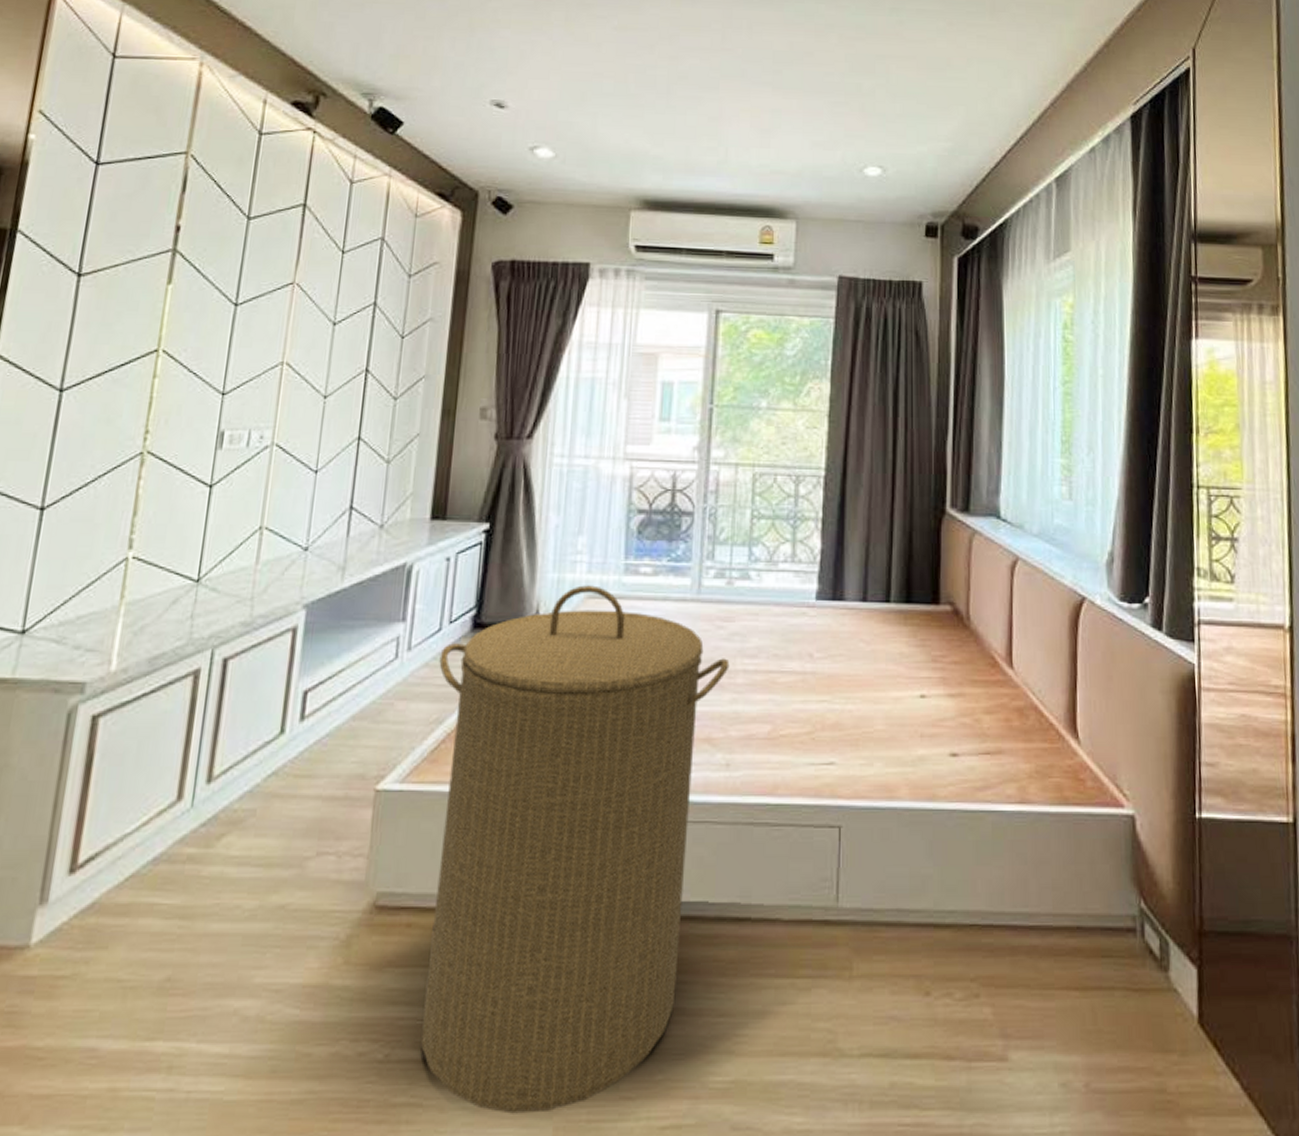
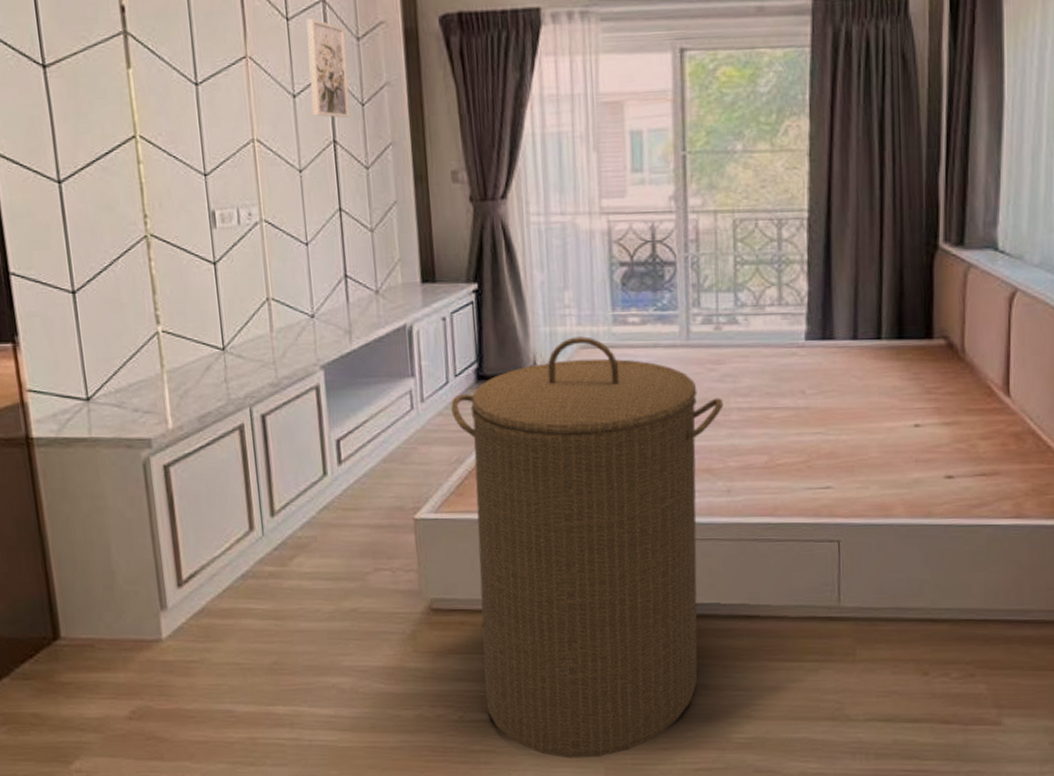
wall art: none [349,254,398,348] -> present [306,18,351,118]

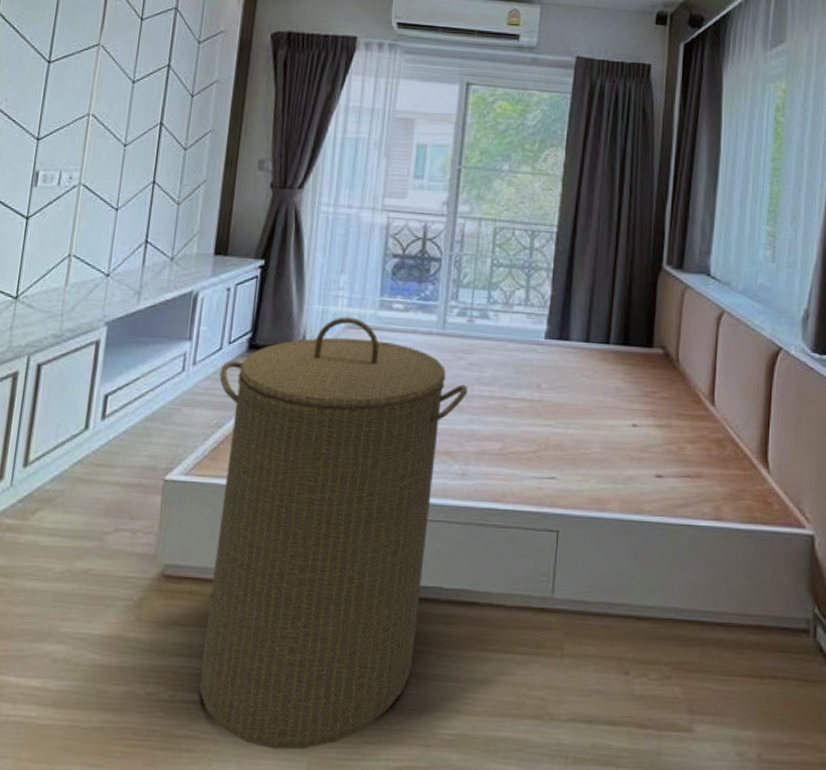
wall art: present [306,18,351,118] -> none [146,21,189,105]

